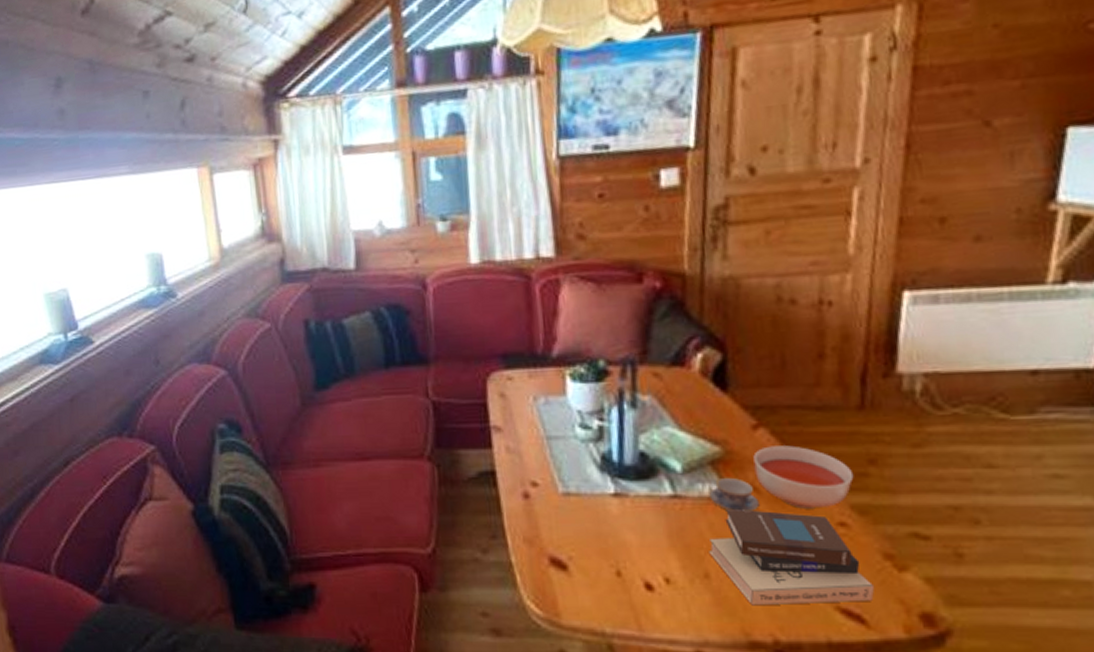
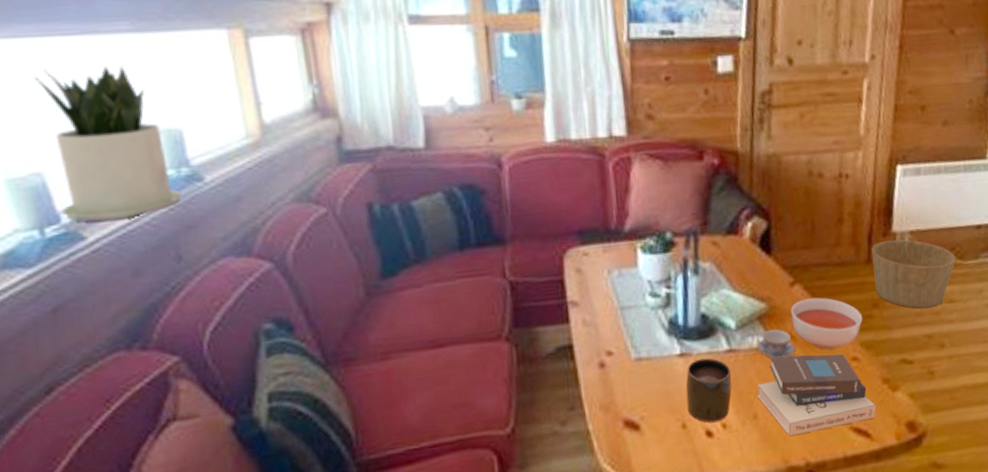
planter: none [64,202,161,329] -> present [34,66,183,222]
mug: none [620,501,677,575] -> present [685,358,732,423]
basket: none [866,382,997,473] -> present [871,239,955,309]

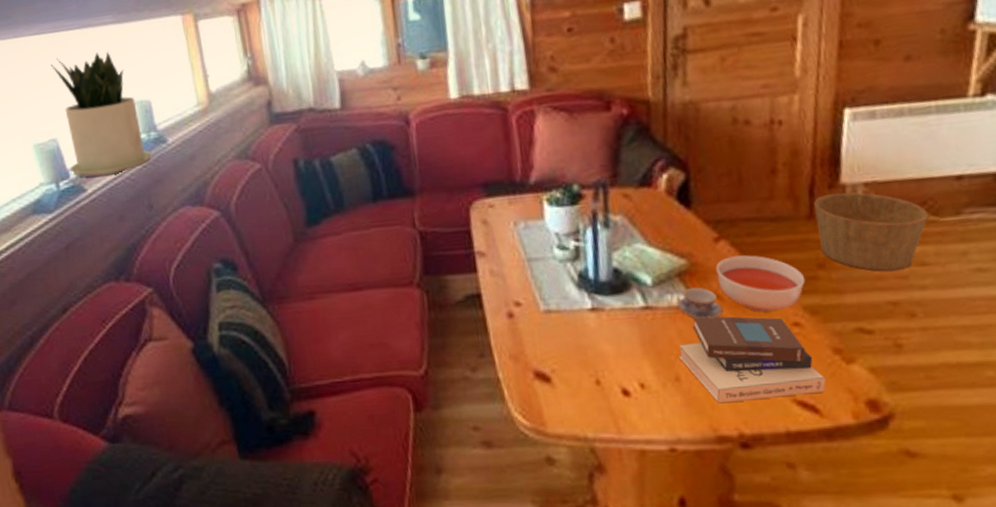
mug: present [685,358,732,423] -> none [598,314,650,382]

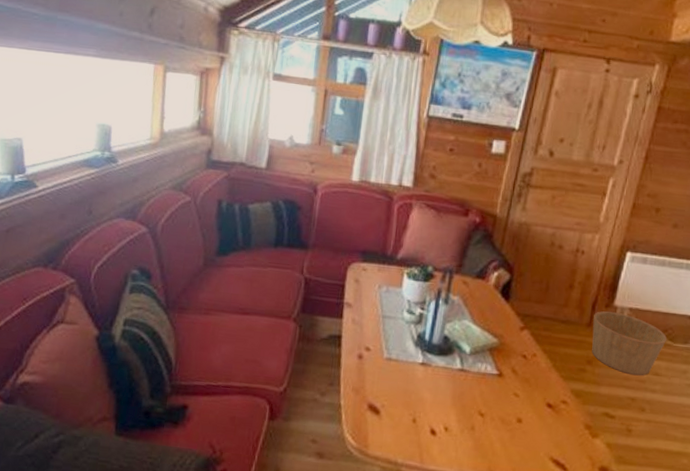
planter: present [50,51,152,177] -> none [27,73,102,179]
teacup: present [677,287,723,318] -> none [484,360,516,387]
books: present [679,315,827,404] -> none [477,382,576,456]
bowl: present [716,255,806,313] -> none [516,343,577,390]

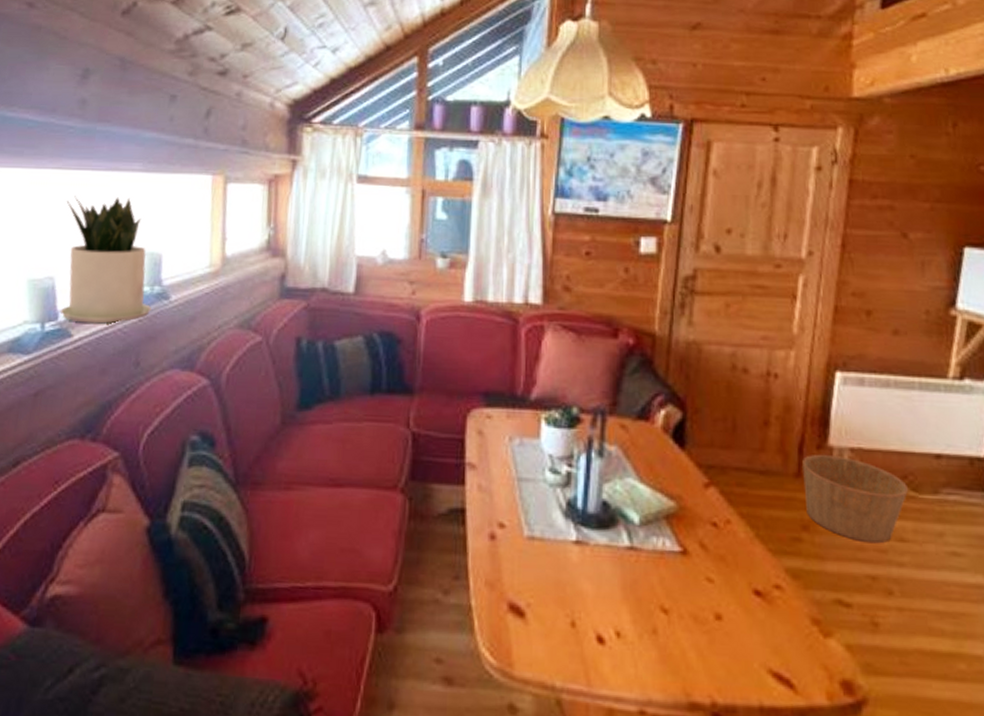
planter: none [27,73,102,179] -> present [60,196,152,324]

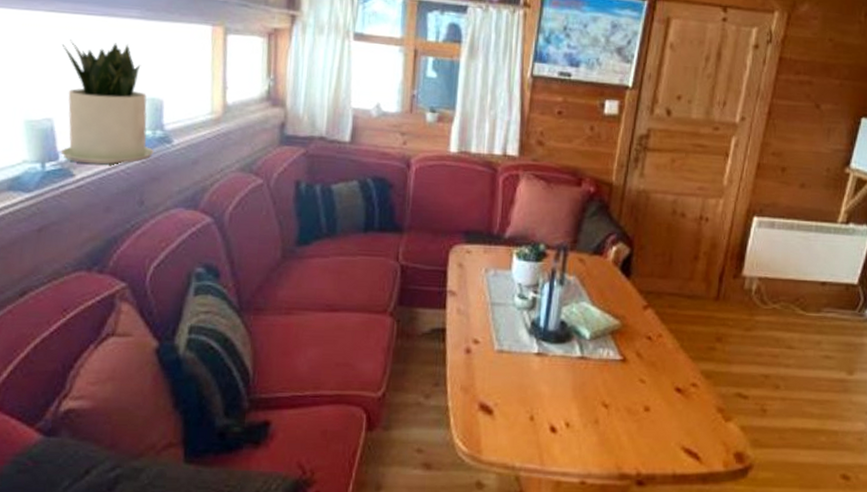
basket: present [802,454,908,544] -> none [720,282,798,351]

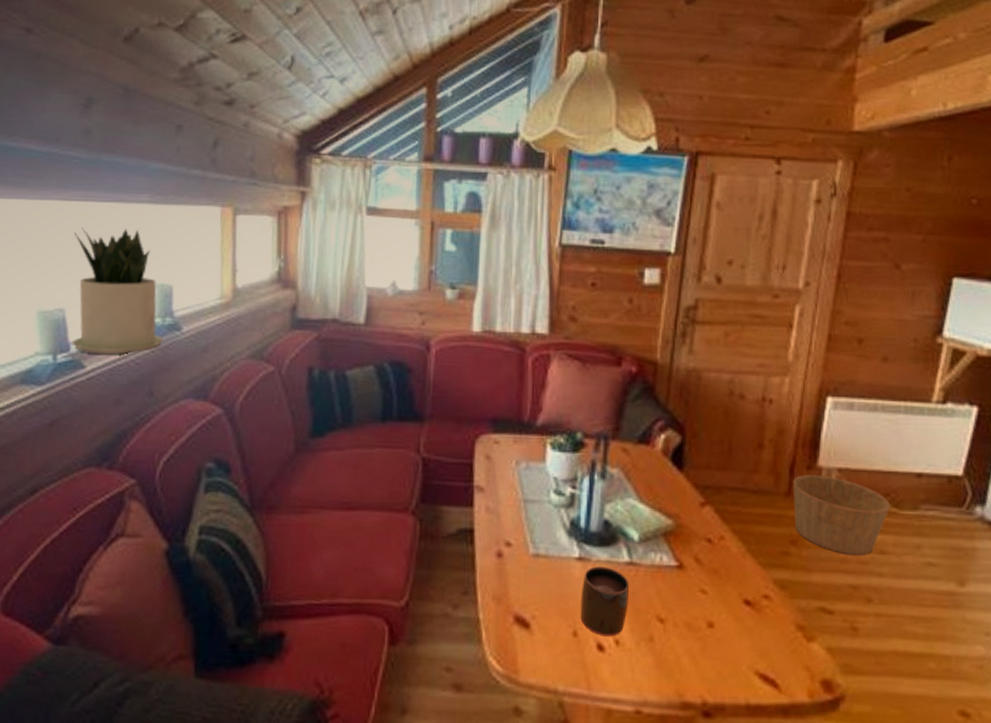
mug: none [537,360,581,420] -> present [580,566,630,637]
basket: none [720,282,798,351] -> present [793,474,890,556]

